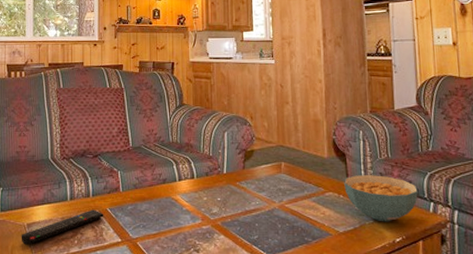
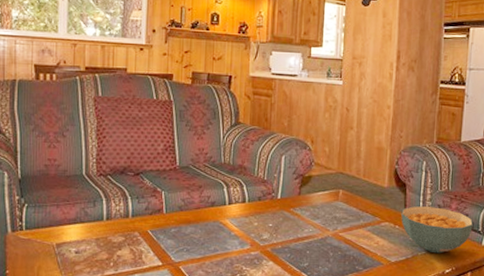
remote control: present [21,209,104,245] -> none [49,231,144,266]

